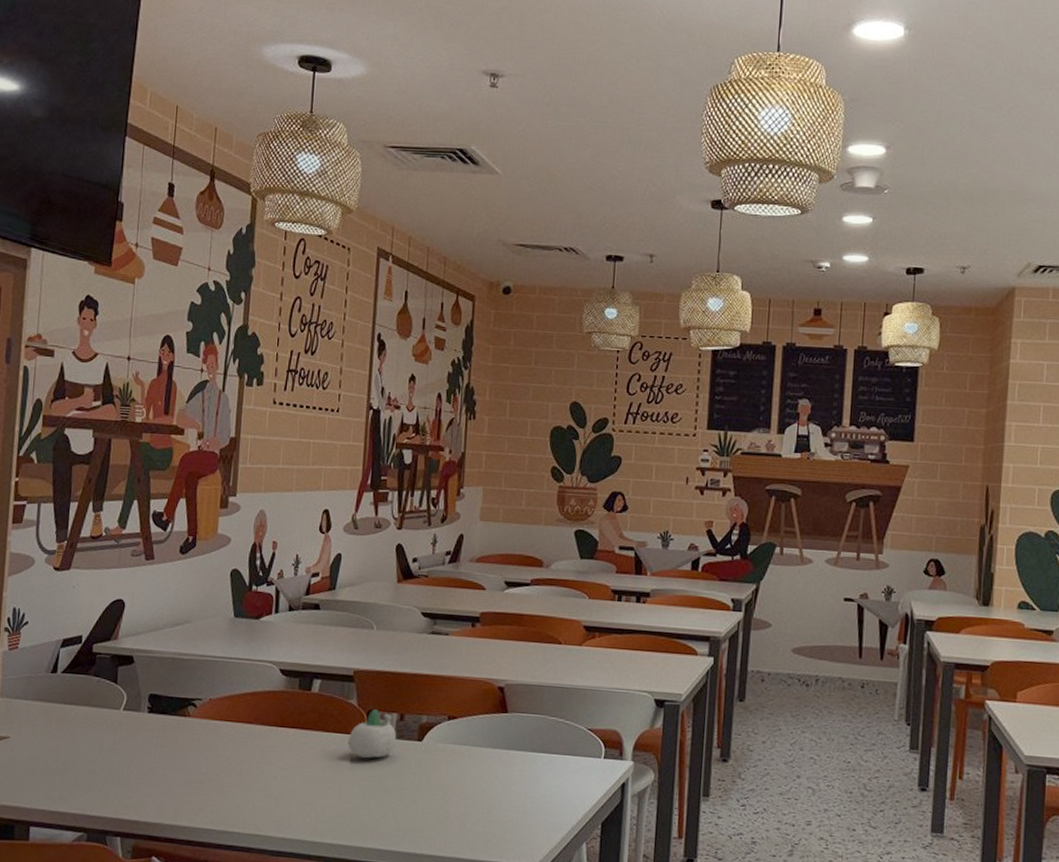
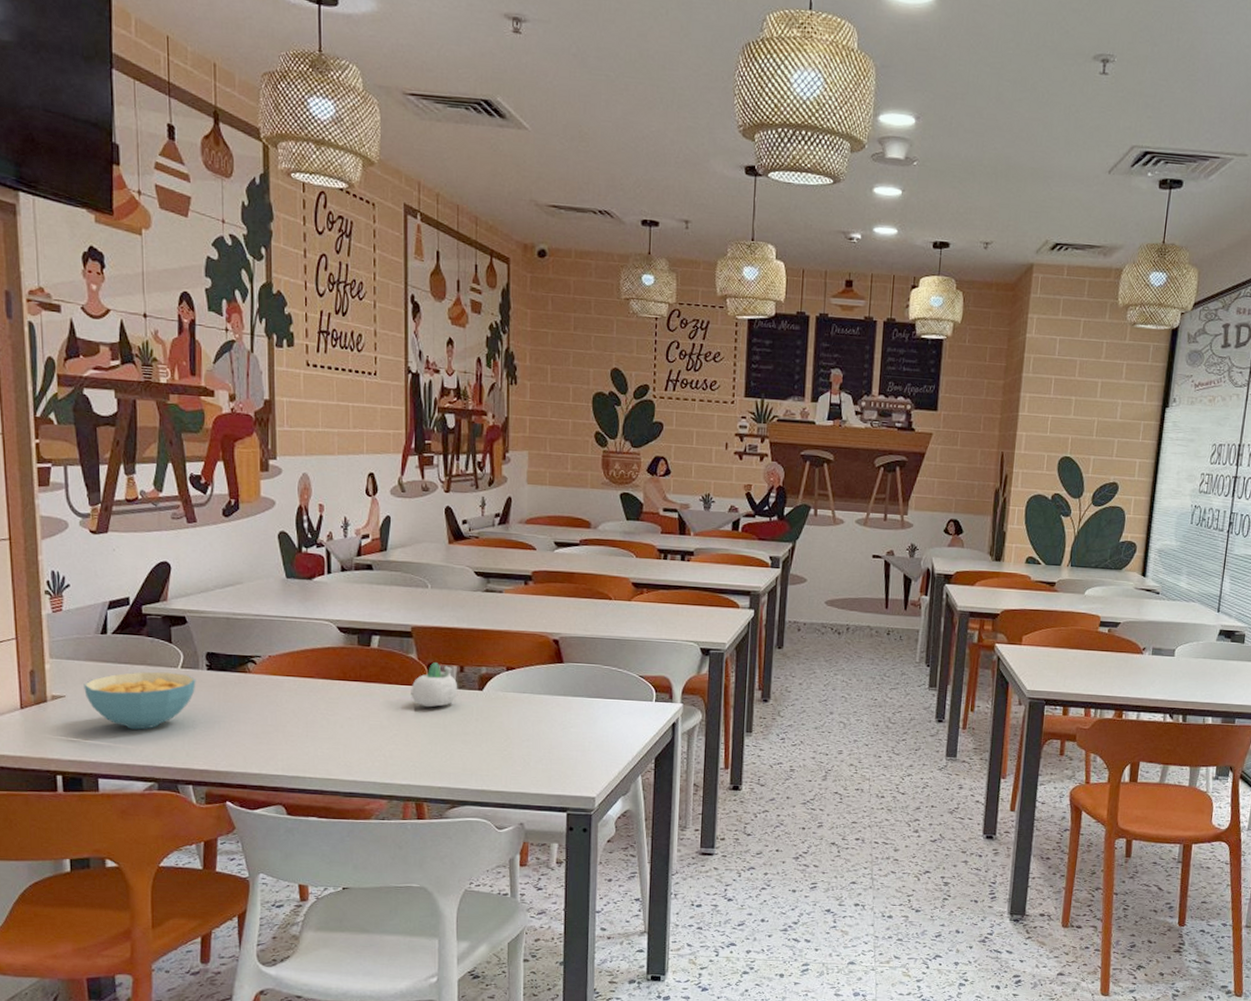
cereal bowl: none [28,713,136,775] -> present [84,671,196,730]

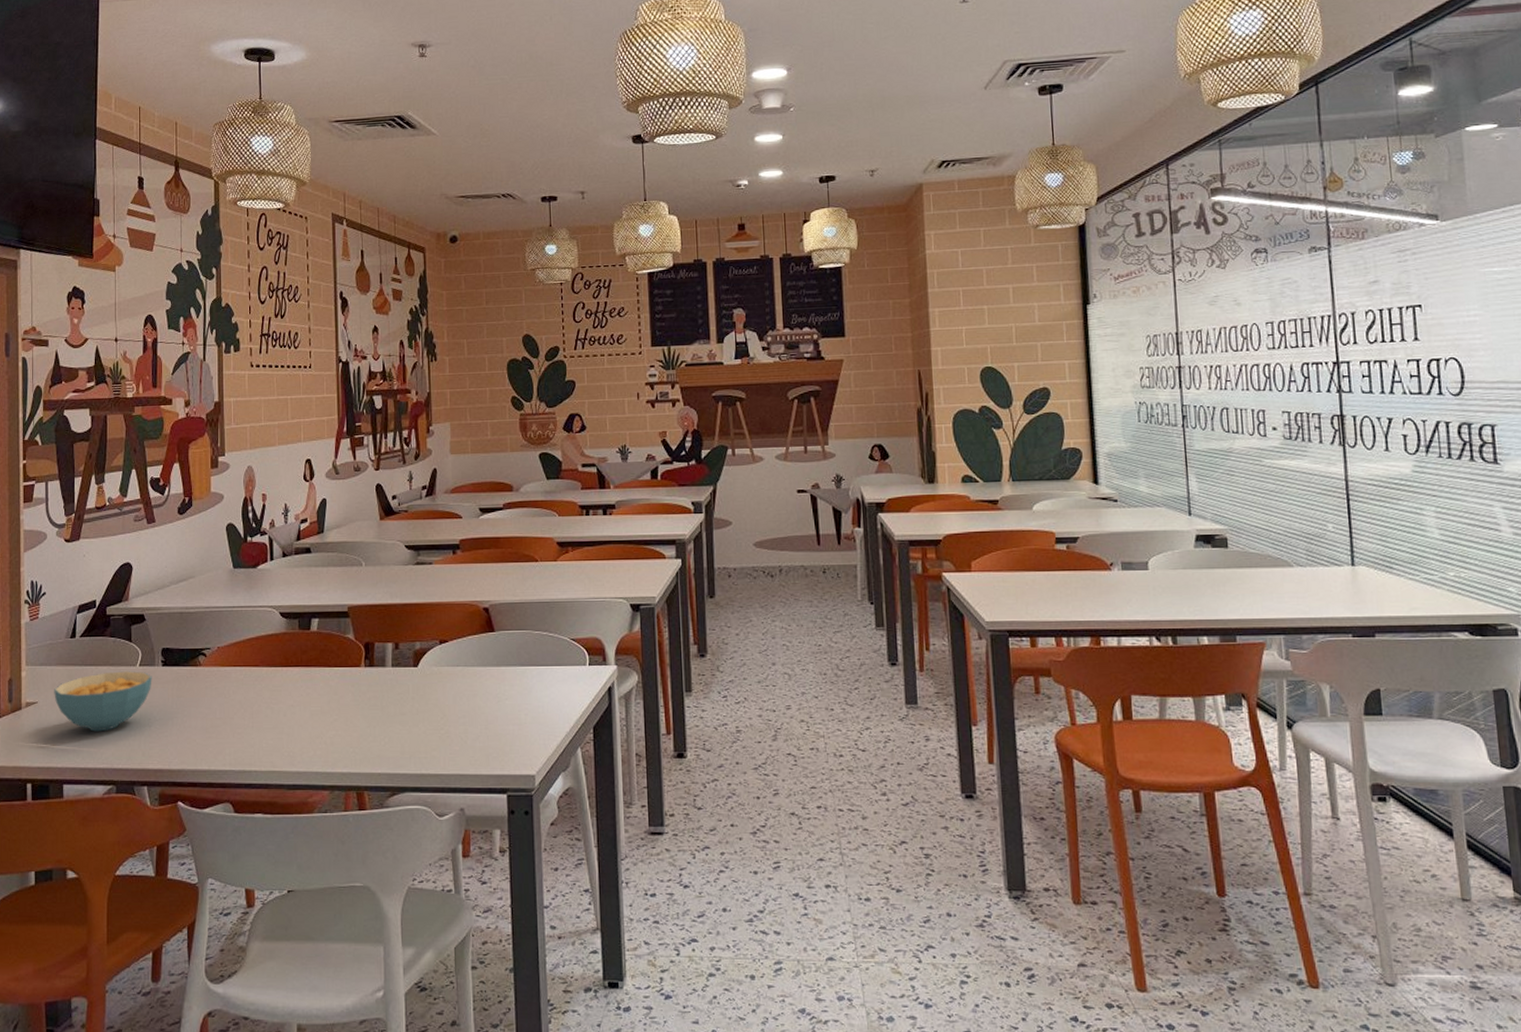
succulent planter: present [411,662,458,708] -> none [349,641,394,689]

